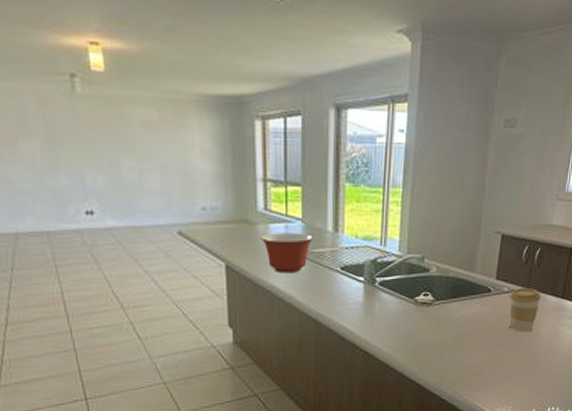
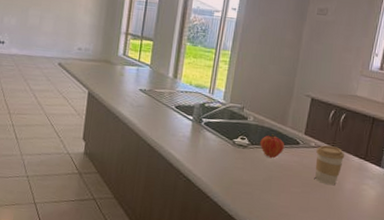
mixing bowl: present [261,233,314,274] -> none [117,73,158,106]
fruit: none [446,284,475,313] -> present [260,134,285,159]

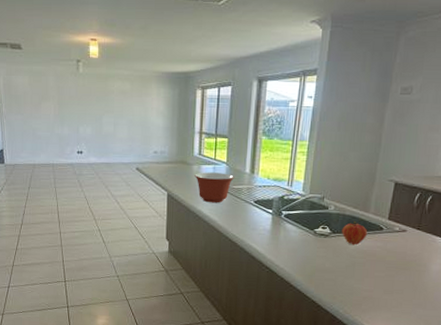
mixing bowl: none [117,73,158,106] -> present [194,172,235,203]
coffee cup: present [315,145,345,185] -> none [399,229,431,267]

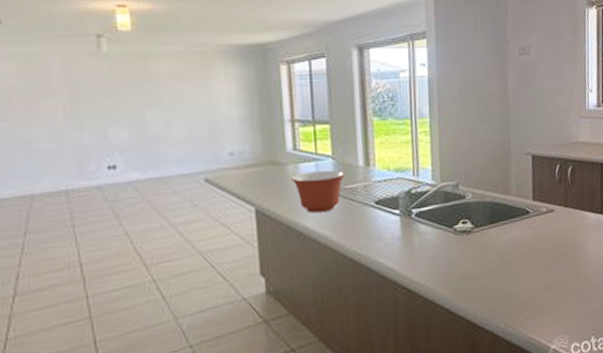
fruit: present [342,221,368,245] -> none [485,208,514,239]

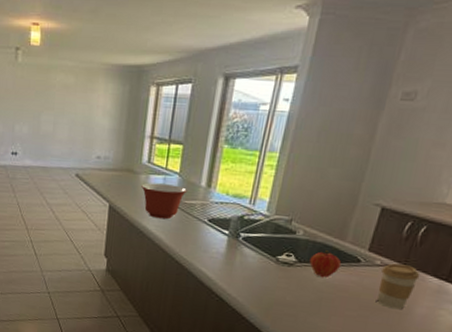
fruit: none [485,208,514,239] -> present [309,250,342,278]
coffee cup: none [549,206,581,253] -> present [377,263,420,309]

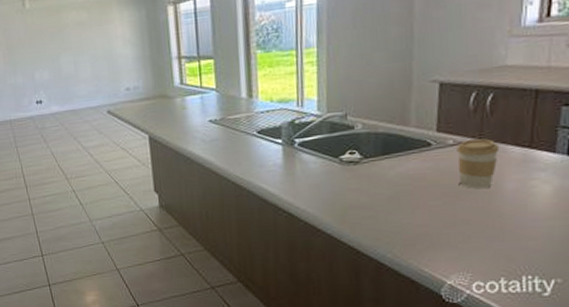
mixing bowl: present [141,183,188,219] -> none [179,102,229,141]
fruit: present [309,250,342,278] -> none [376,140,412,171]

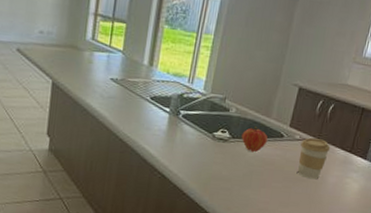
fruit: none [376,140,412,171] -> present [241,127,268,153]

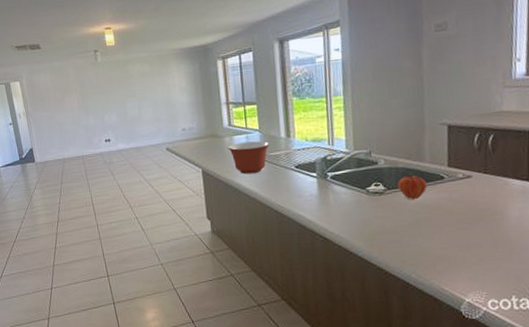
mixing bowl: none [85,60,131,97] -> present [227,141,271,175]
coffee cup: present [298,138,331,179] -> none [466,173,503,216]

